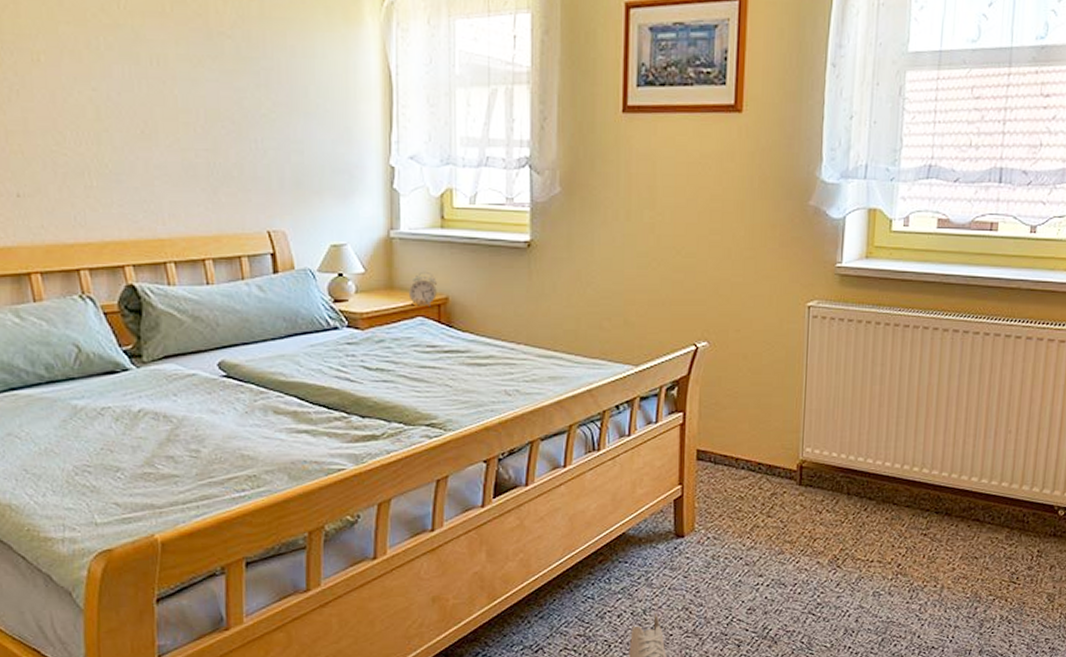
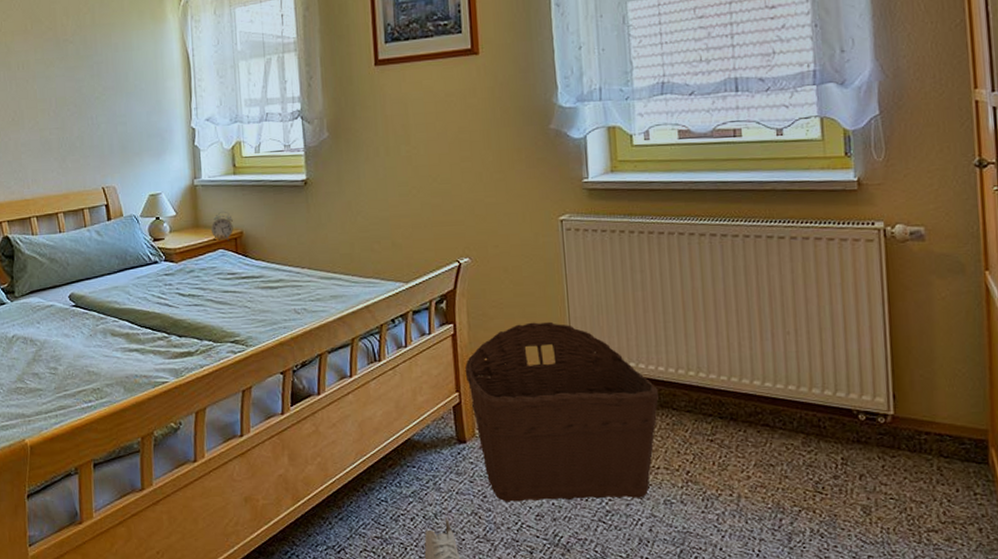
wicker basket: none [690,413,883,597] -> present [464,321,660,502]

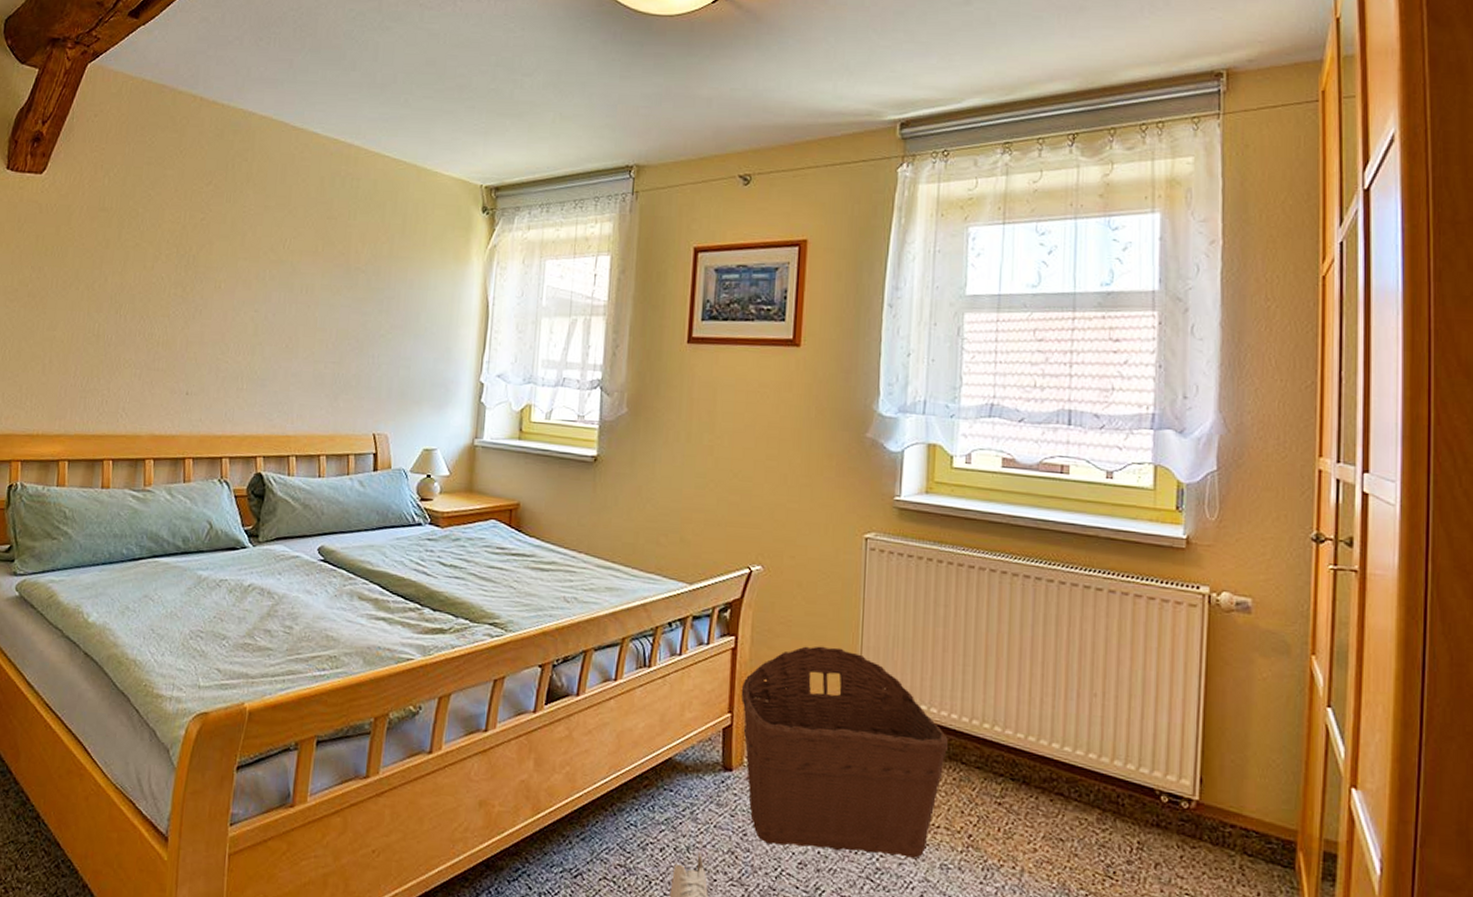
alarm clock: present [210,211,234,241] -> none [485,477,512,512]

